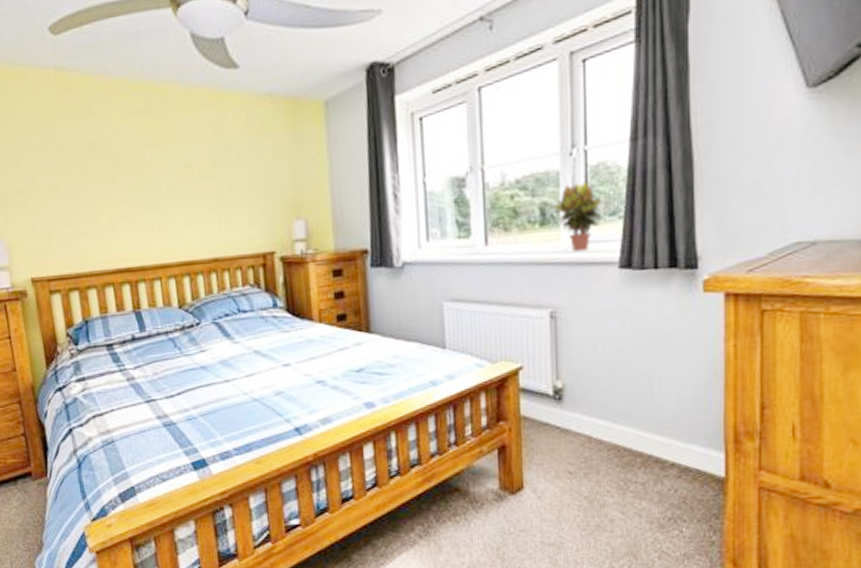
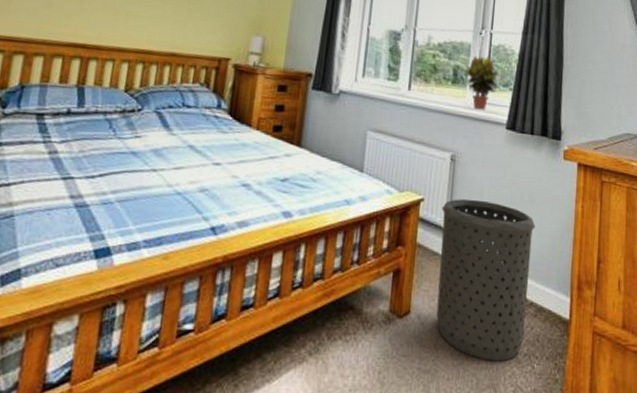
laundry basket: none [546,358,670,529] -> present [436,198,536,362]

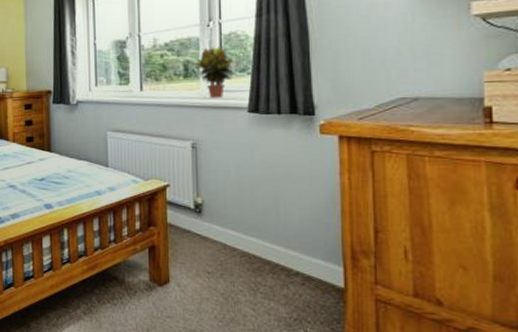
laundry basket: present [436,198,536,362] -> none [188,181,293,325]

